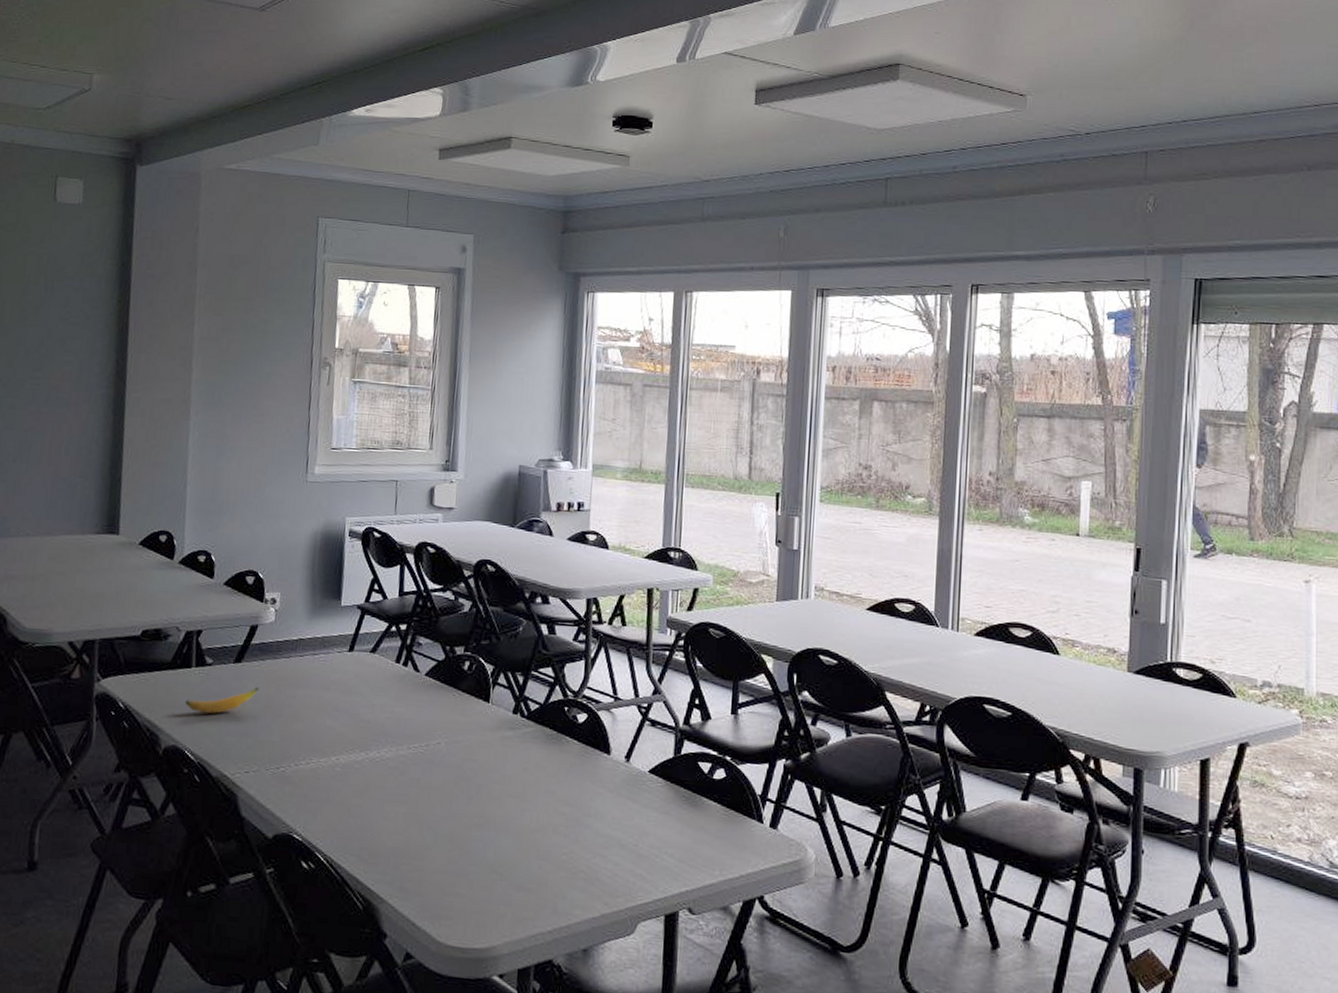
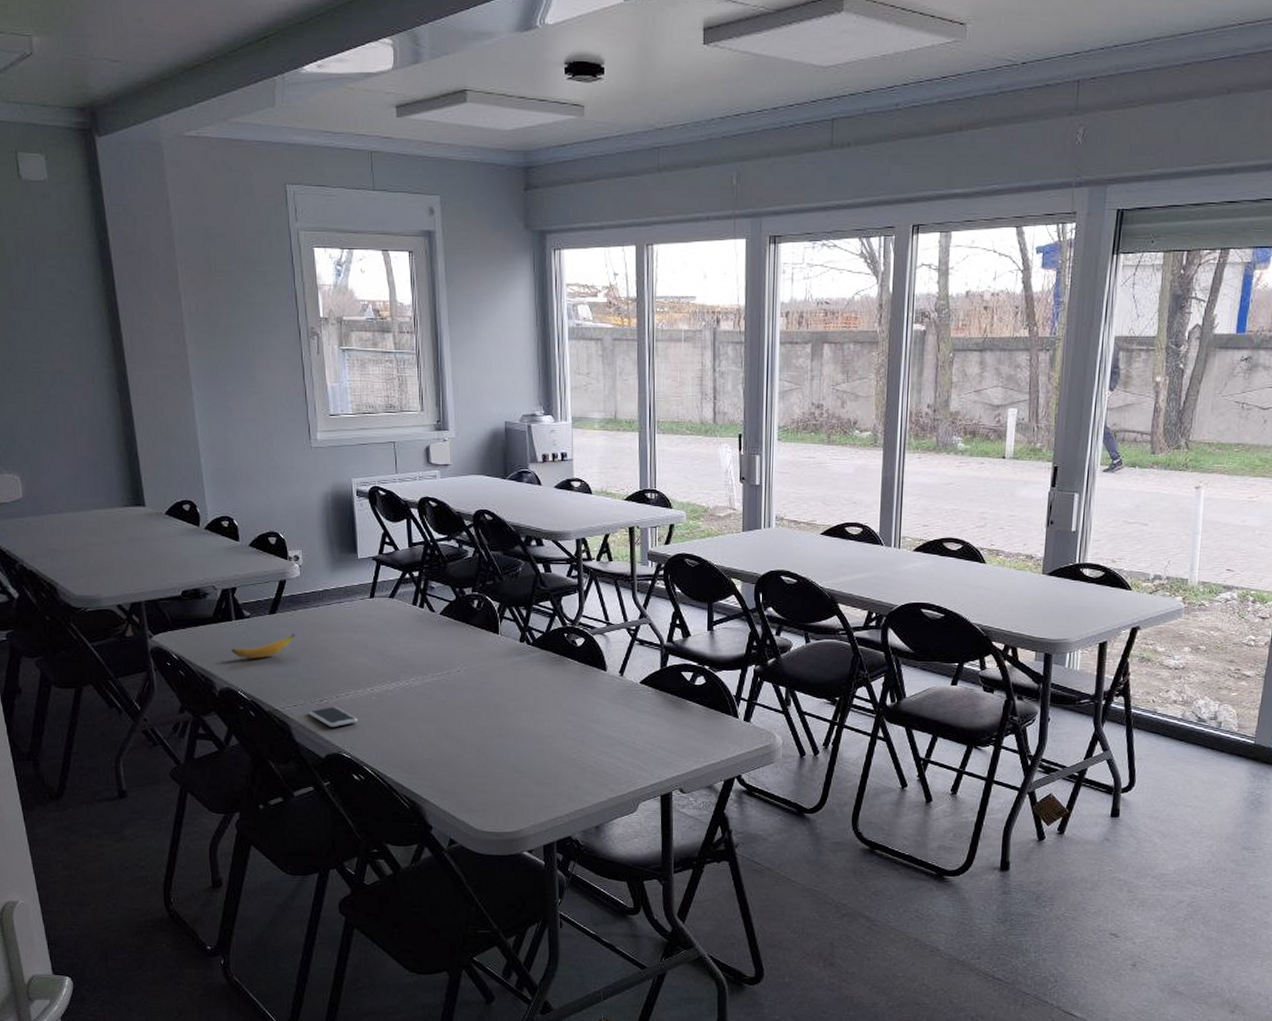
smartphone: none [261,775,316,802] -> present [308,706,358,728]

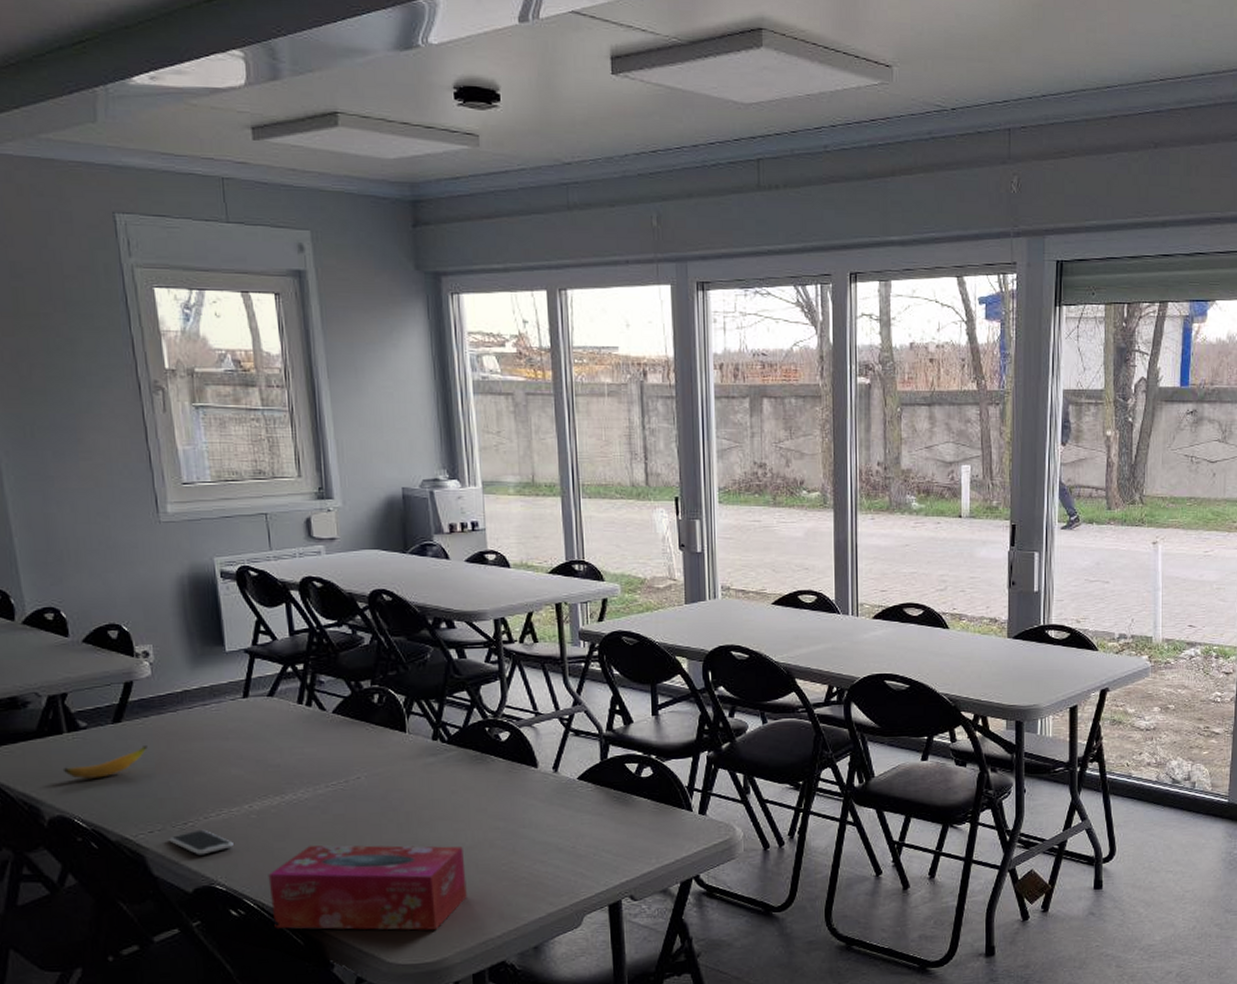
tissue box: none [383,725,542,805] -> present [268,845,467,930]

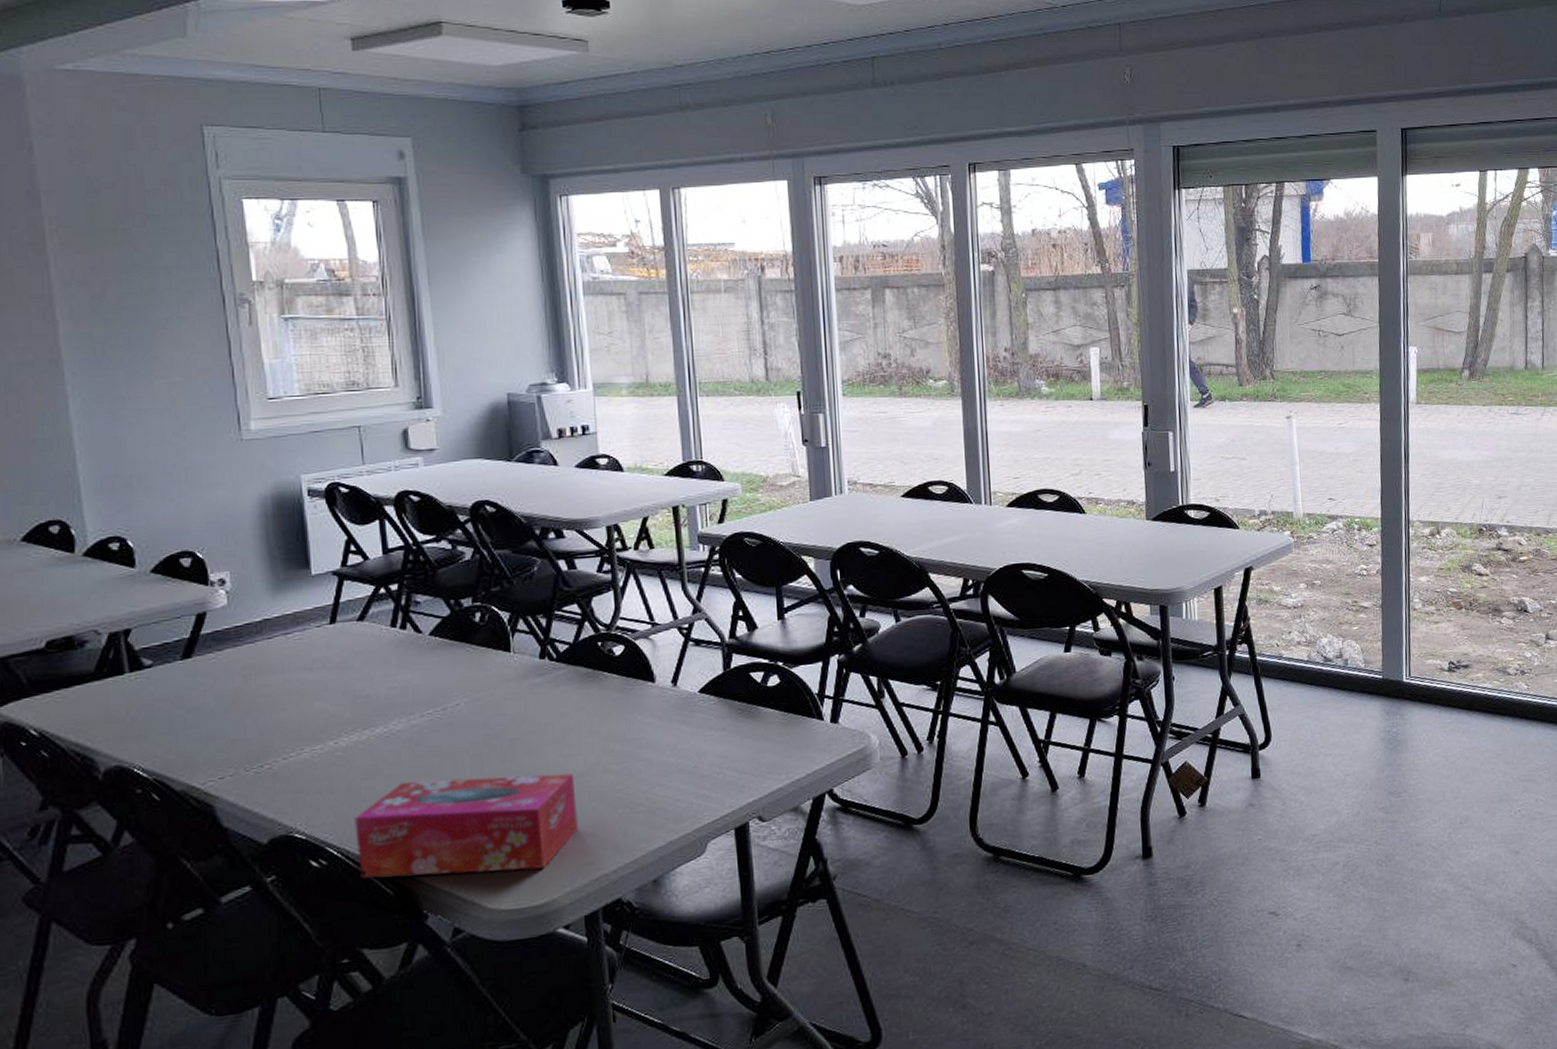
banana: present [62,746,148,779] -> none [122,682,221,723]
smartphone: present [169,829,233,855] -> none [242,771,316,801]

